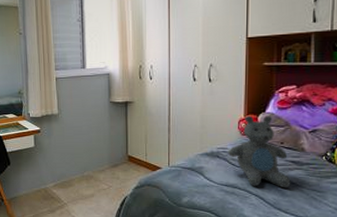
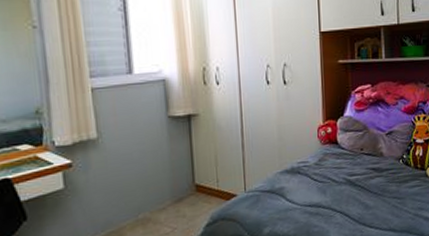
teddy bear: present [227,115,291,189] -> none [309,120,373,202]

